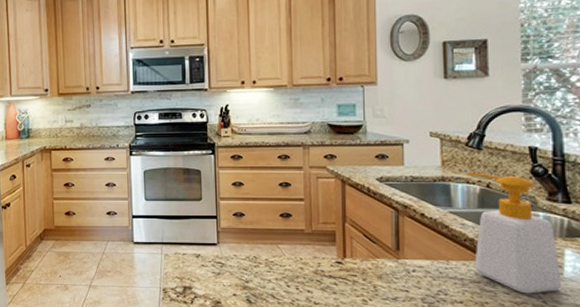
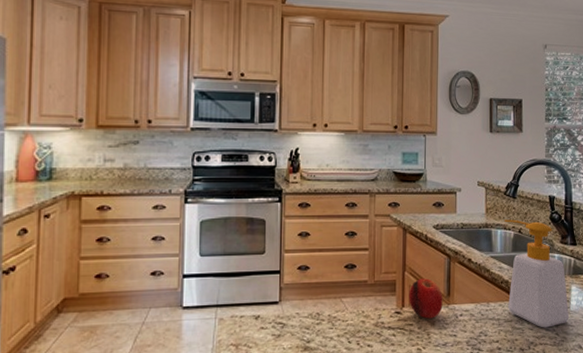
fruit: none [350,231,391,272] -> present [409,278,443,319]

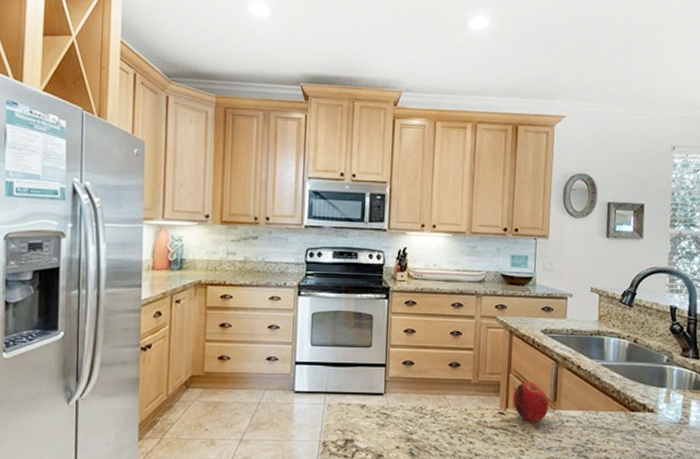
soap bottle: present [504,219,570,328] -> none [618,328,688,442]

